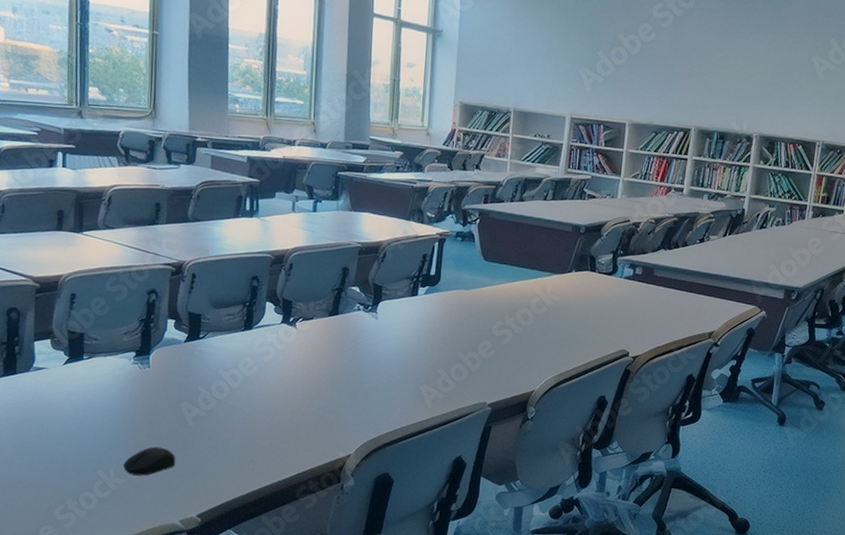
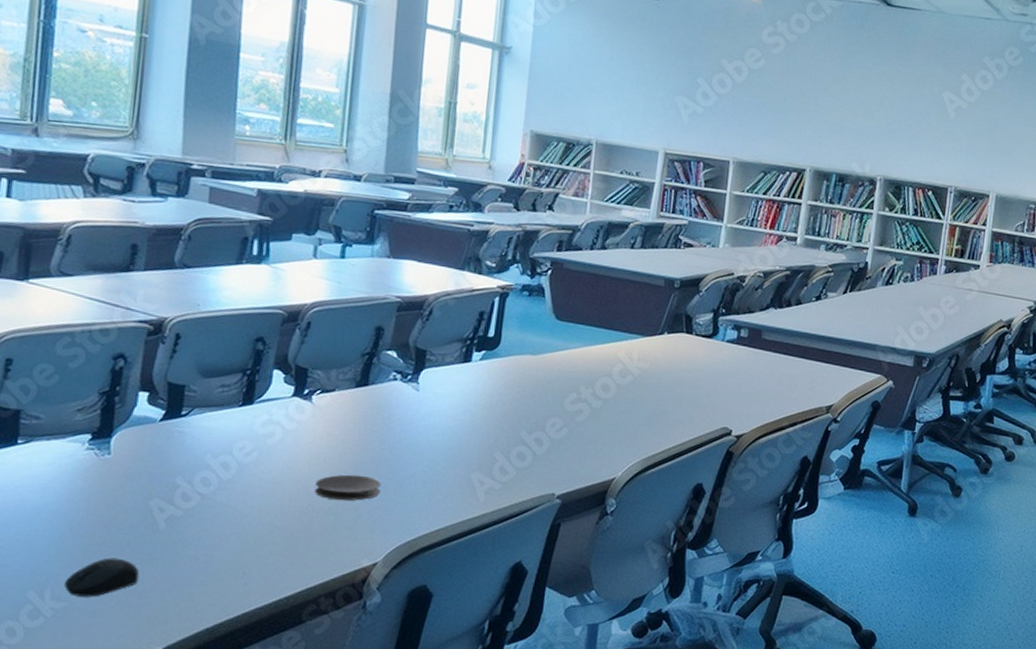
coaster: none [301,385,352,406] -> present [315,474,382,501]

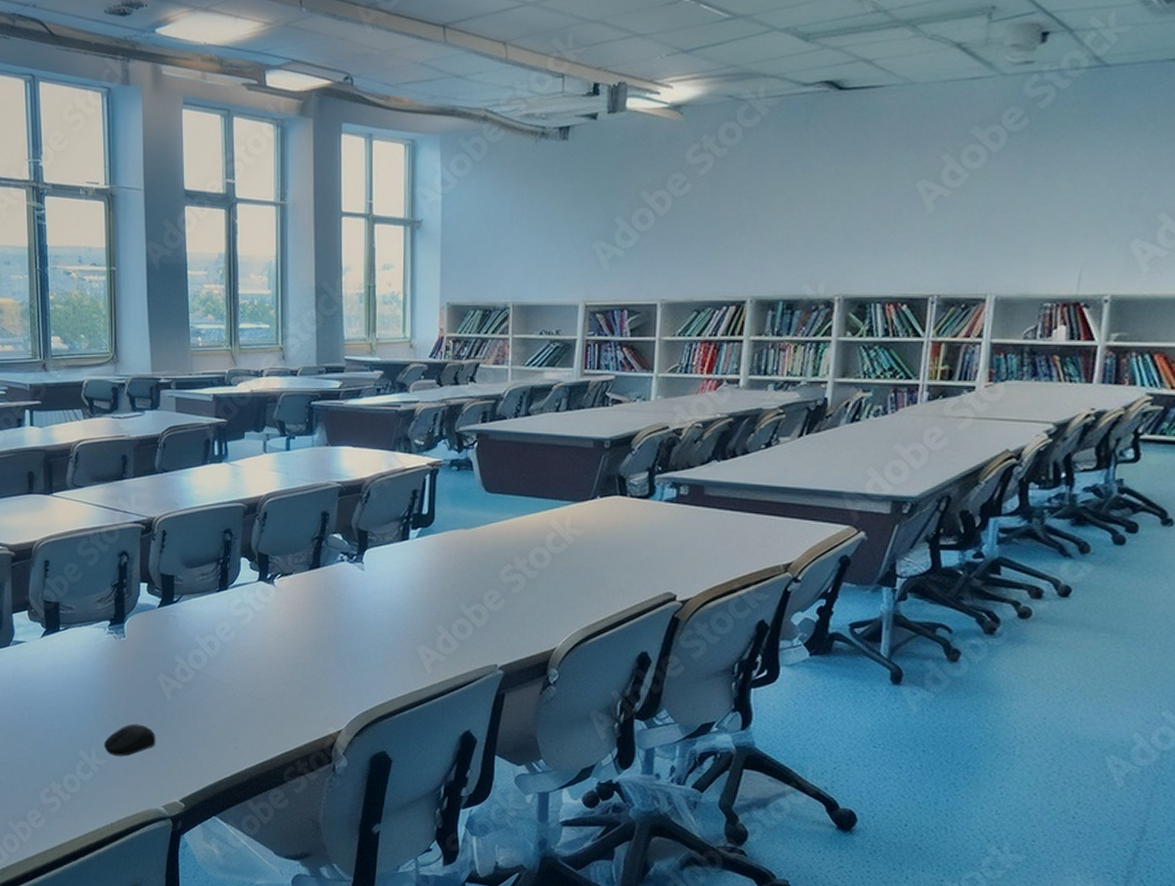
coaster: present [315,474,382,501] -> none [284,650,339,674]

